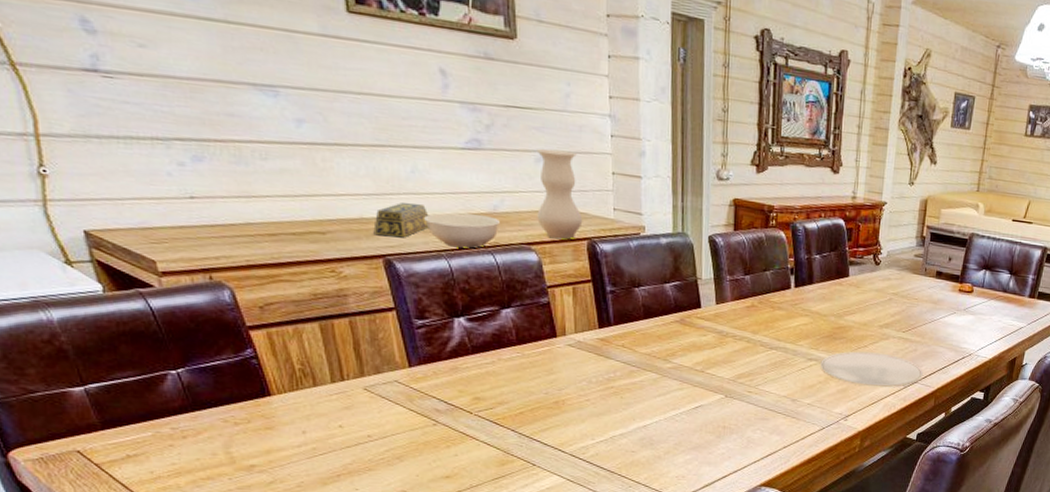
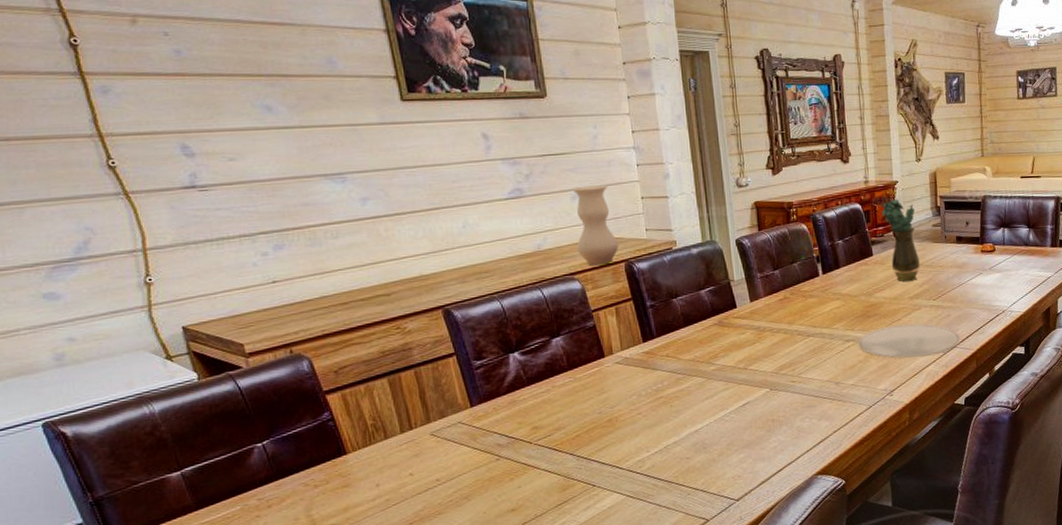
decorative box: present [373,203,429,238] -> none [432,255,481,289]
bowl: present [424,212,500,249] -> none [477,255,544,289]
vase: none [864,216,899,309] -> present [880,196,920,281]

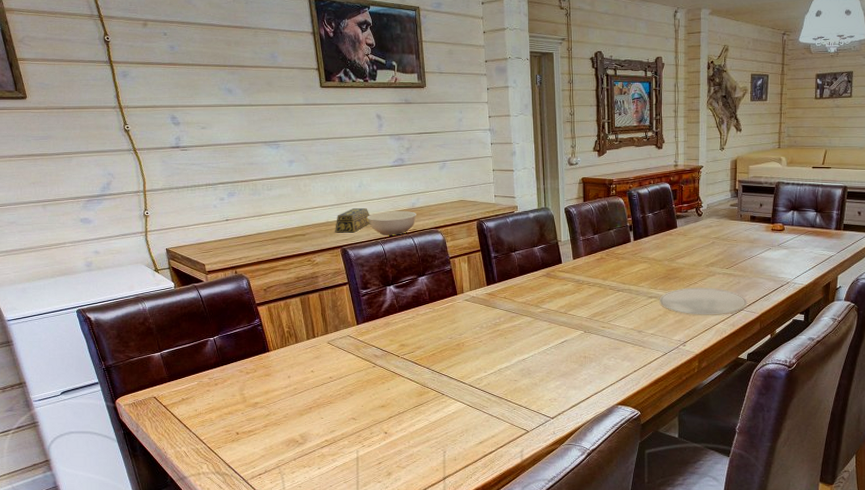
decorative box: none [432,255,481,289] -> present [335,208,370,233]
bowl: none [477,255,544,289] -> present [367,211,416,236]
vase: present [572,185,619,266] -> none [440,159,473,222]
vase: present [880,196,920,281] -> none [686,178,717,251]

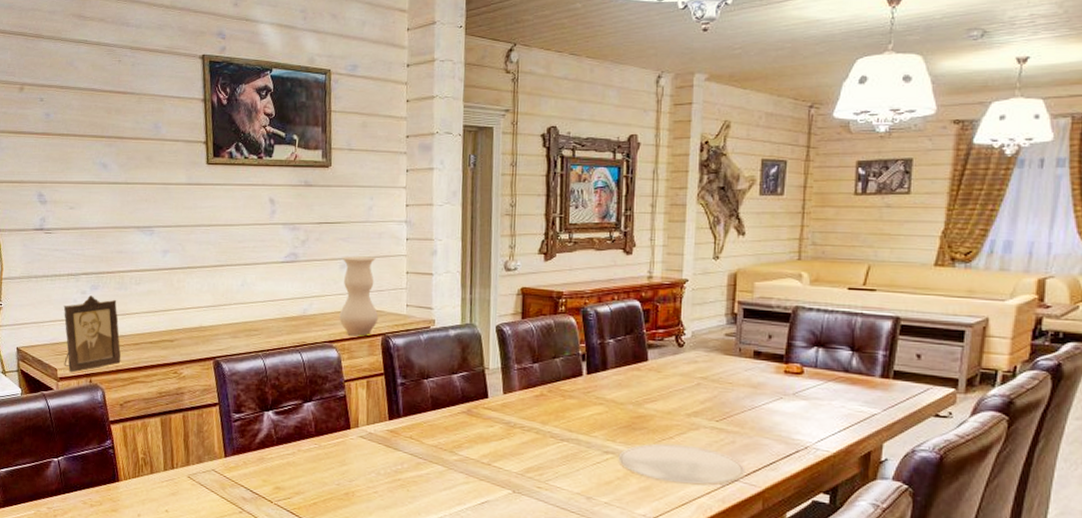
photo frame: none [205,201,261,267] -> present [63,295,121,373]
decorative box: present [335,208,370,233] -> none [208,312,252,342]
bowl: present [367,211,416,236] -> none [248,317,308,349]
vase: none [440,159,473,222] -> present [339,256,379,336]

